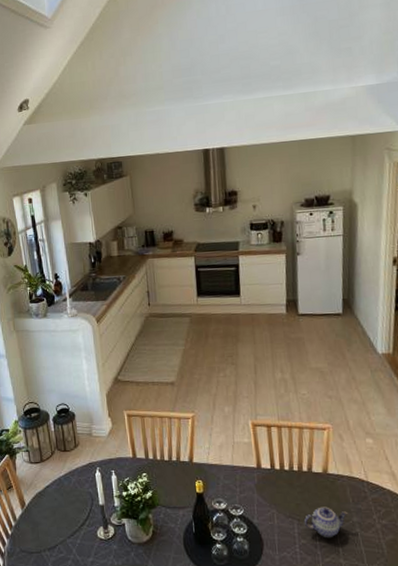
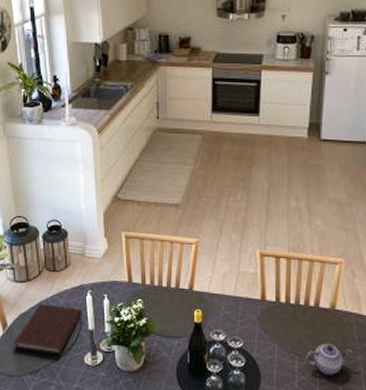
notebook: none [32,483,92,532] -> present [14,304,81,356]

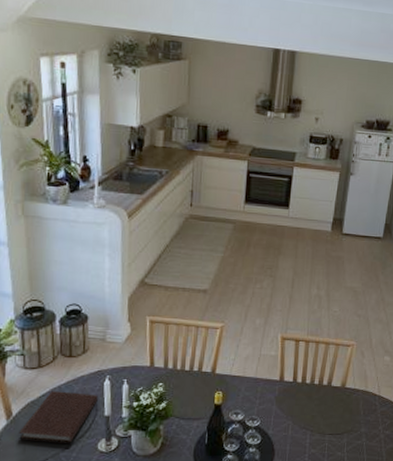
teapot: present [305,343,352,375] -> none [316,418,357,447]

